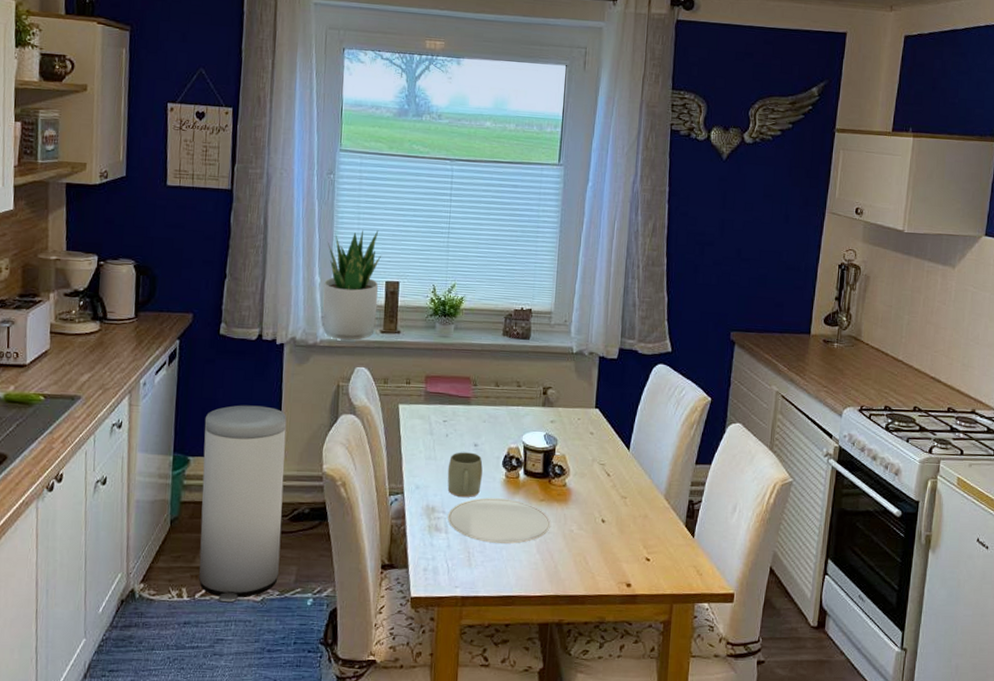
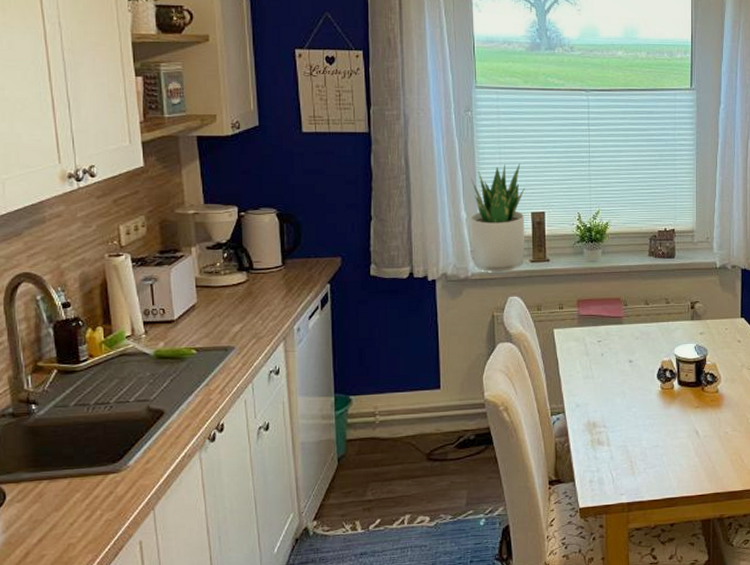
pedal bin: present [198,405,287,603] -> none [363,341,451,531]
mug: present [447,452,483,497] -> none [605,368,639,411]
plate: present [448,498,552,544] -> none [609,408,707,451]

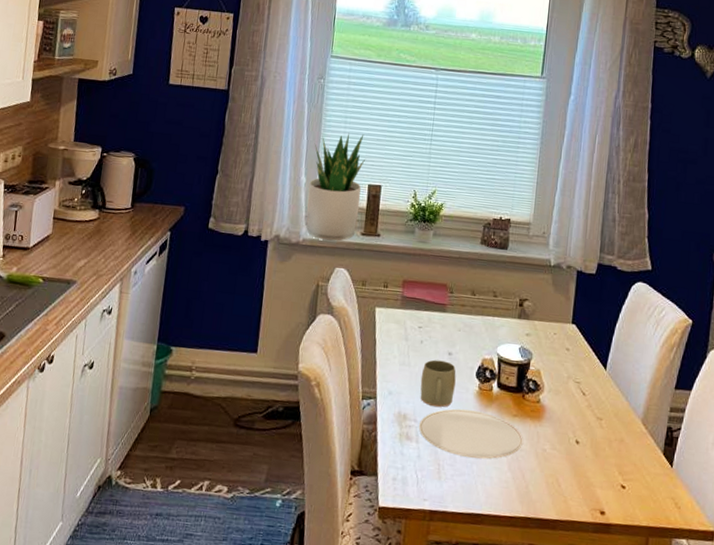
mug: none [605,368,639,411] -> present [420,359,456,407]
plate: none [609,408,707,451] -> present [419,408,524,459]

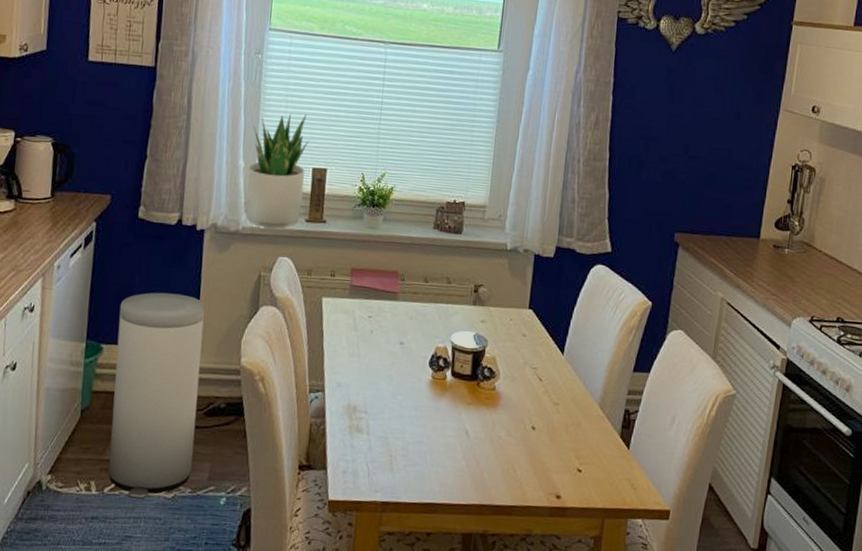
pedal bin: none [172,298,267,498] -> present [108,292,205,499]
plate: present [419,408,524,459] -> none [370,399,479,449]
mug: present [420,359,456,407] -> none [370,349,409,398]

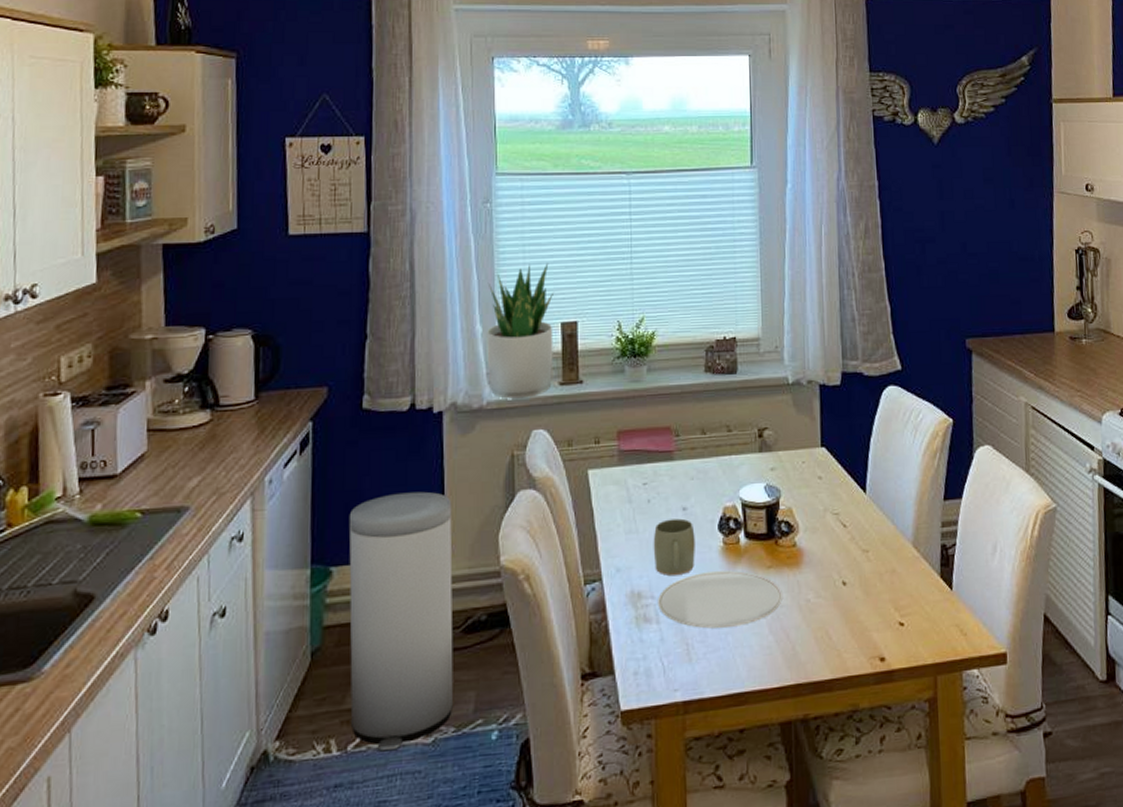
mug: none [370,349,409,398] -> present [653,518,695,576]
plate: none [370,399,479,449] -> present [658,570,784,629]

